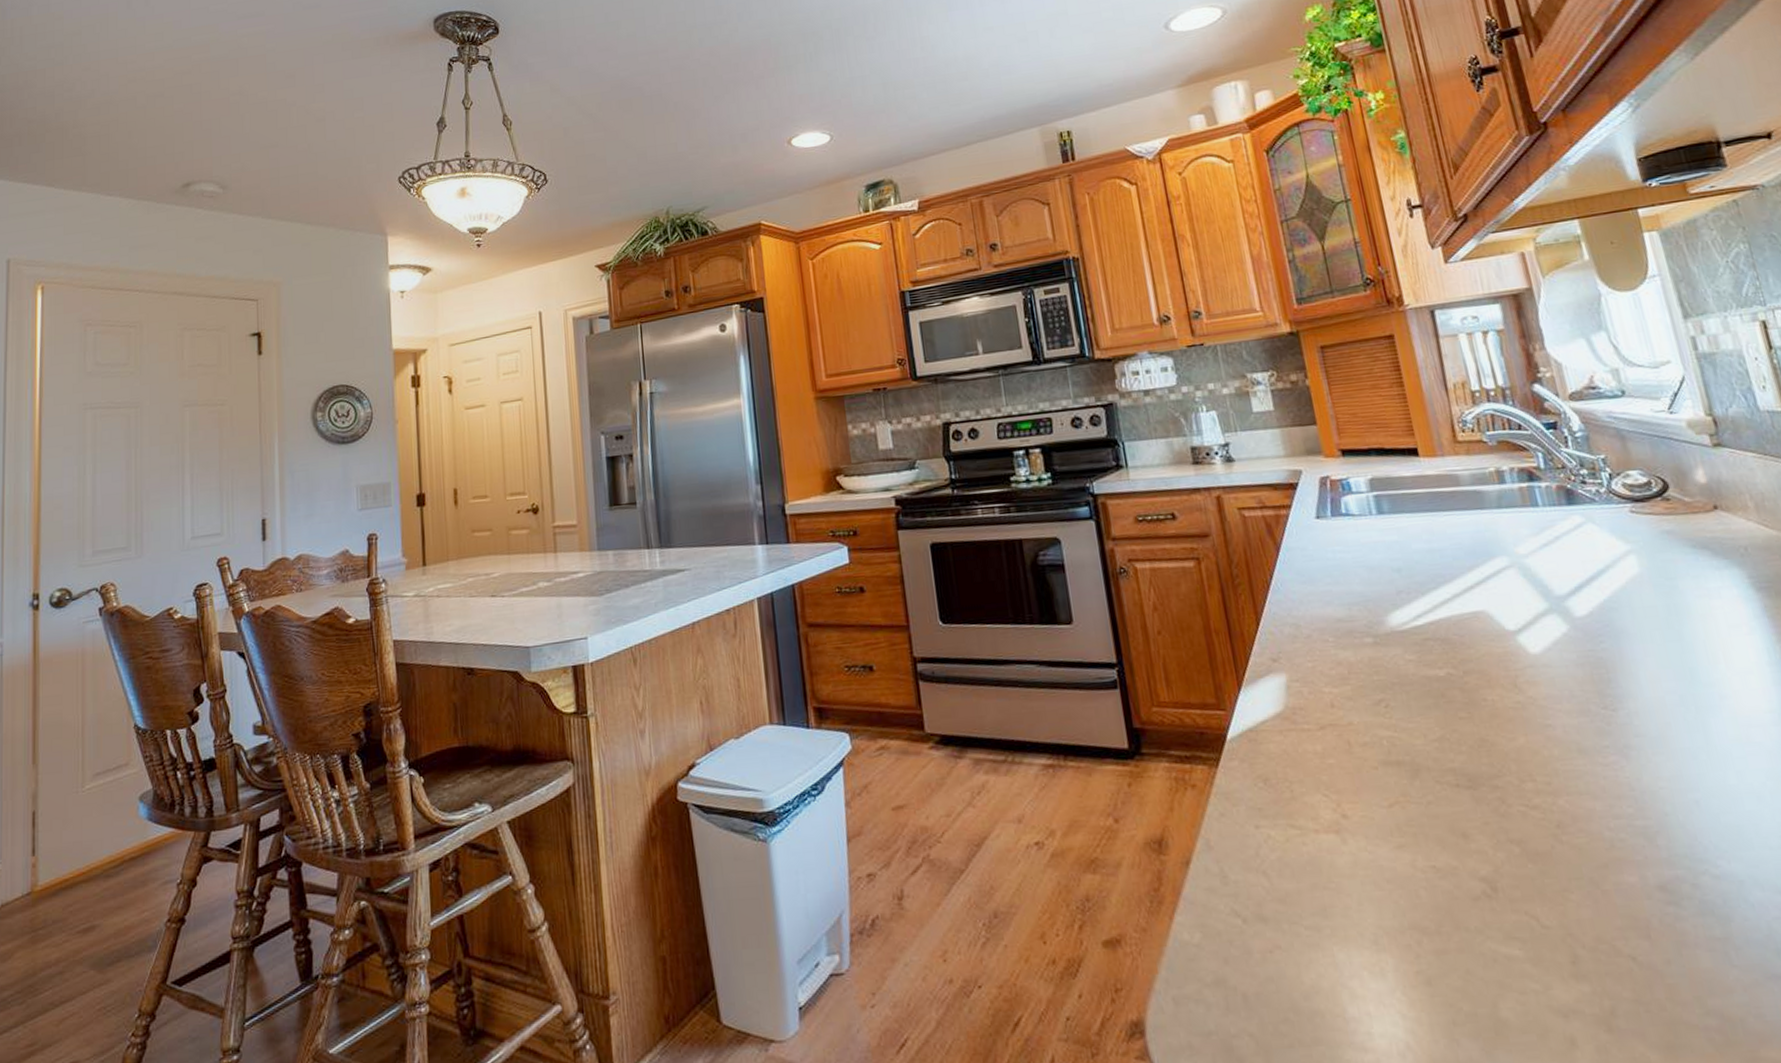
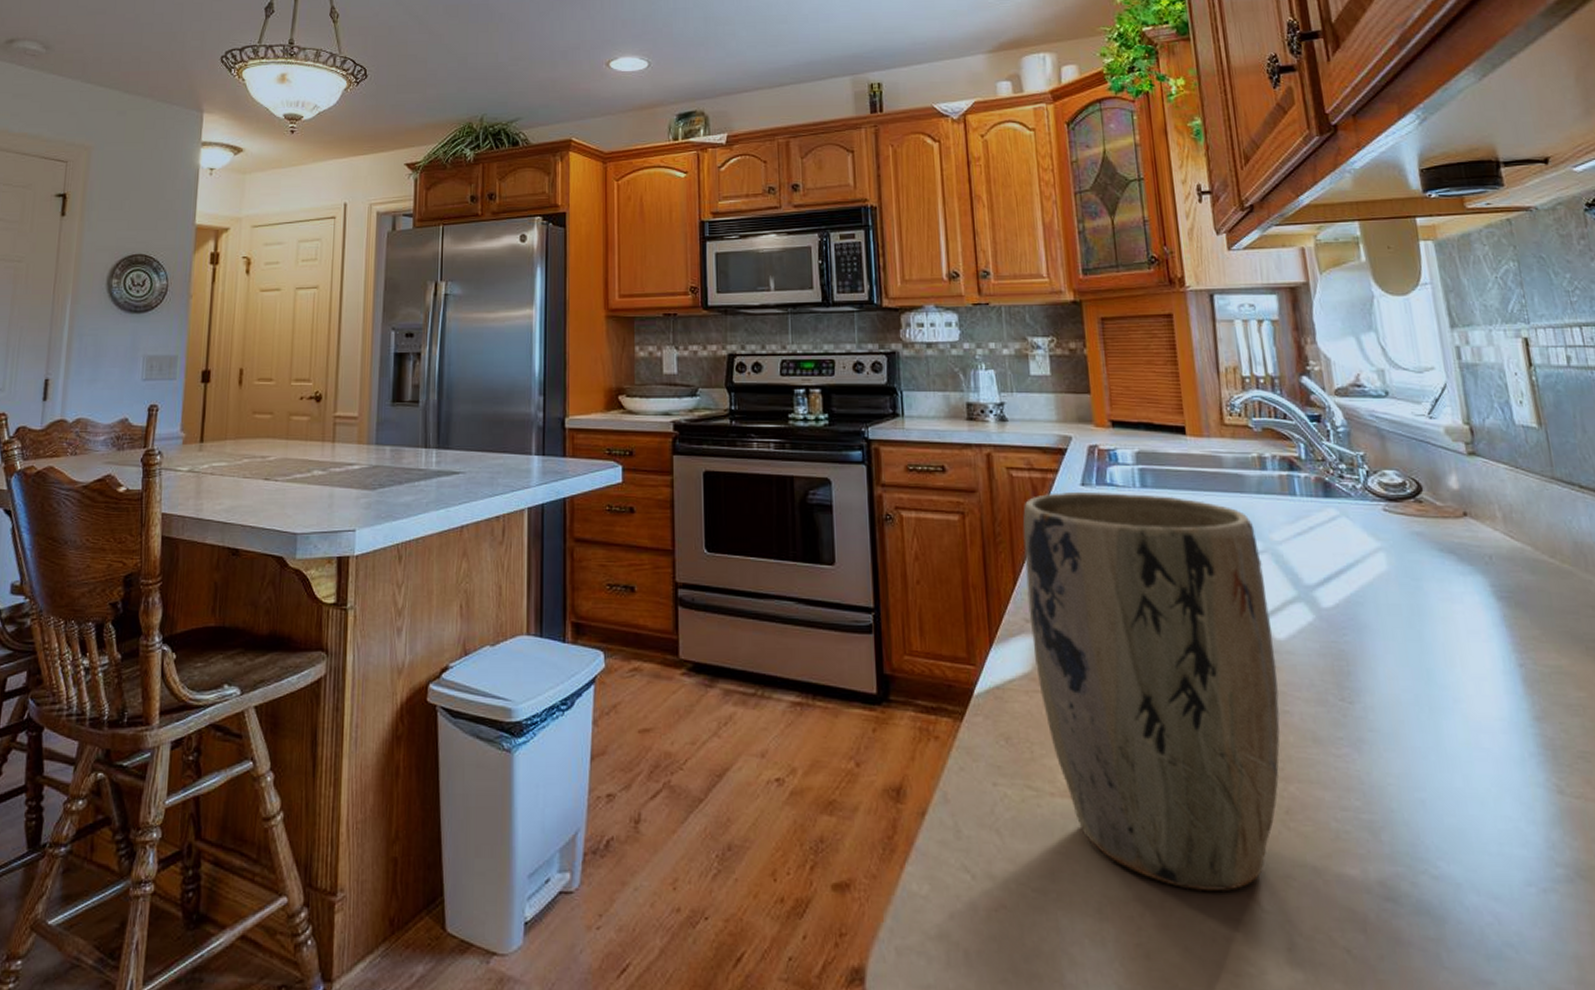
plant pot: none [1259,519,1547,913] -> present [1022,491,1280,892]

